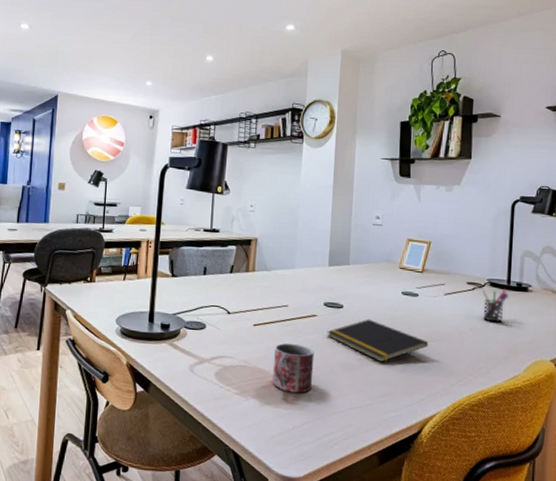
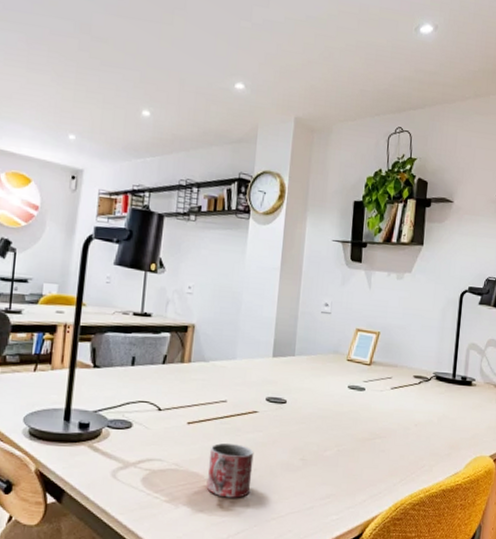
notepad: present [327,319,429,362] -> none [268,415,374,462]
pen holder: present [481,288,508,324] -> none [427,382,453,419]

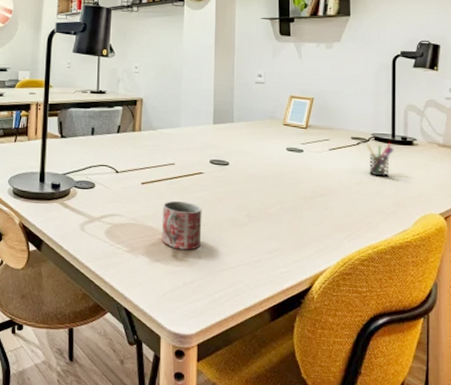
pen holder: none [427,382,453,419] -> present [366,142,394,178]

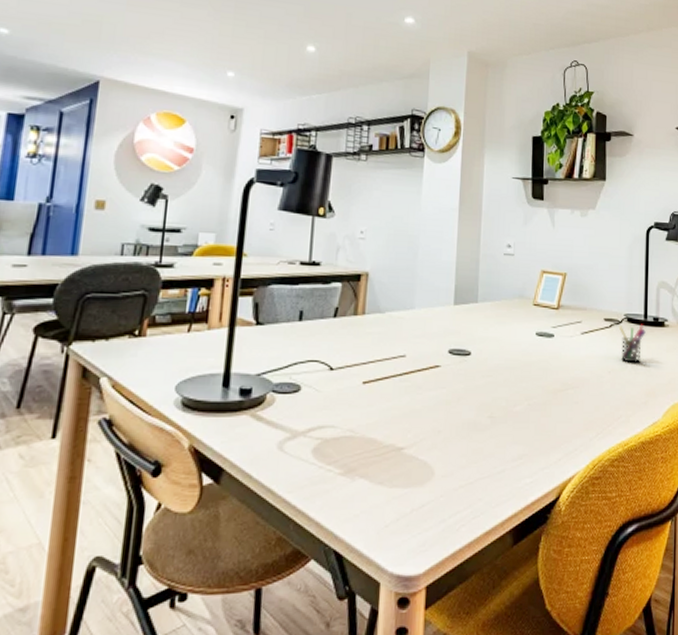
mug: present [161,200,202,250] -> none [385,402,438,466]

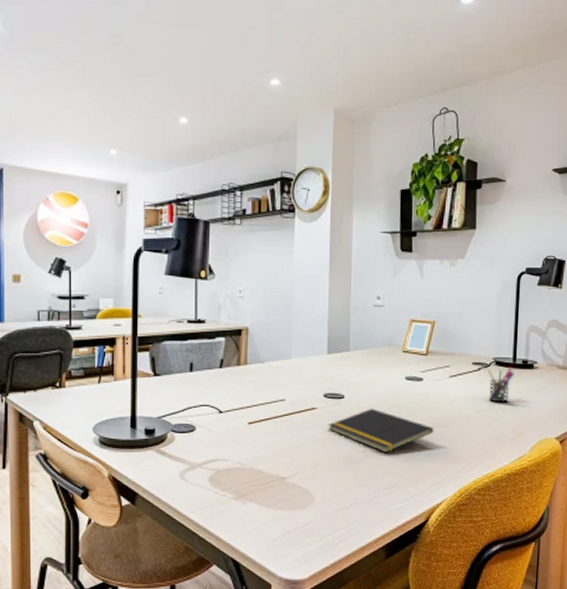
notepad: none [452,366,566,418] -> present [328,408,434,452]

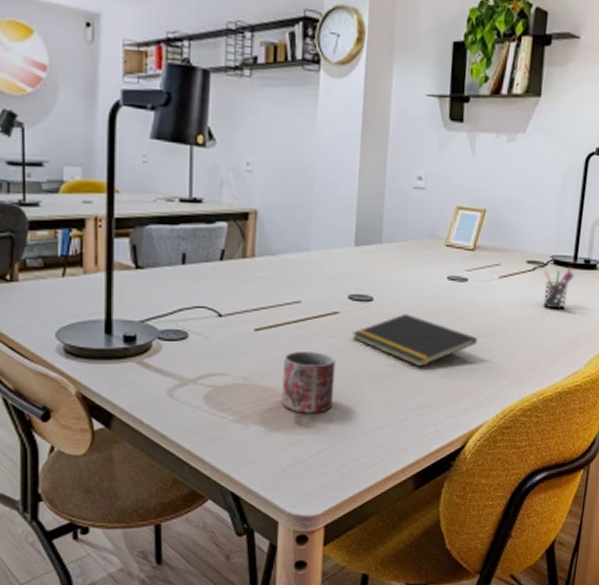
mug: none [271,440,315,492] -> present [281,350,336,413]

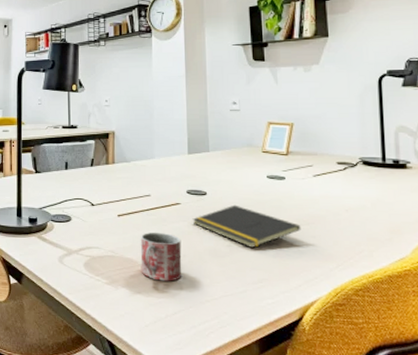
pen holder: present [543,266,574,311] -> none [353,166,385,204]

